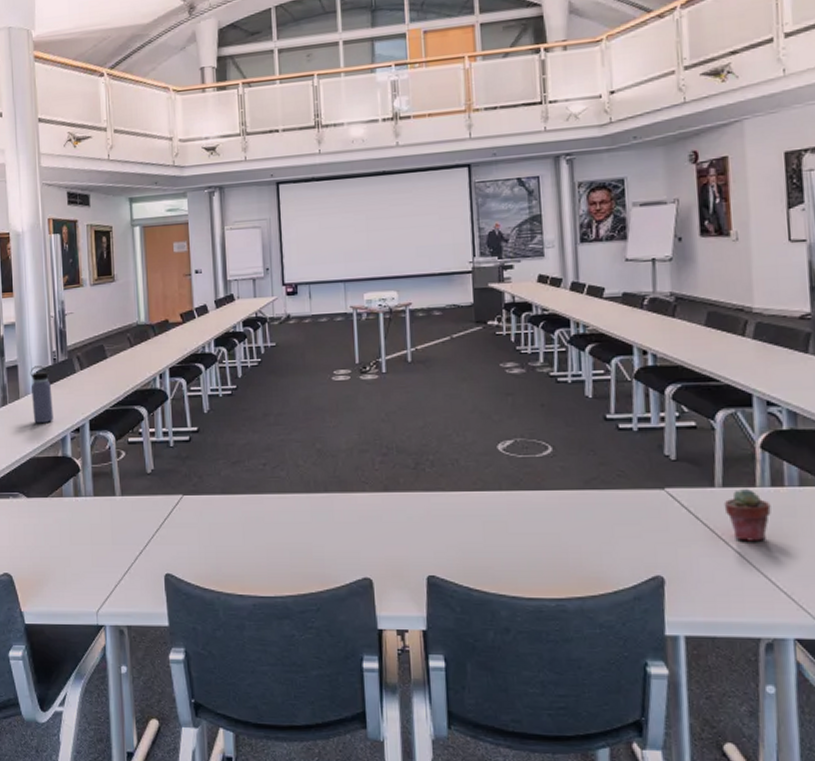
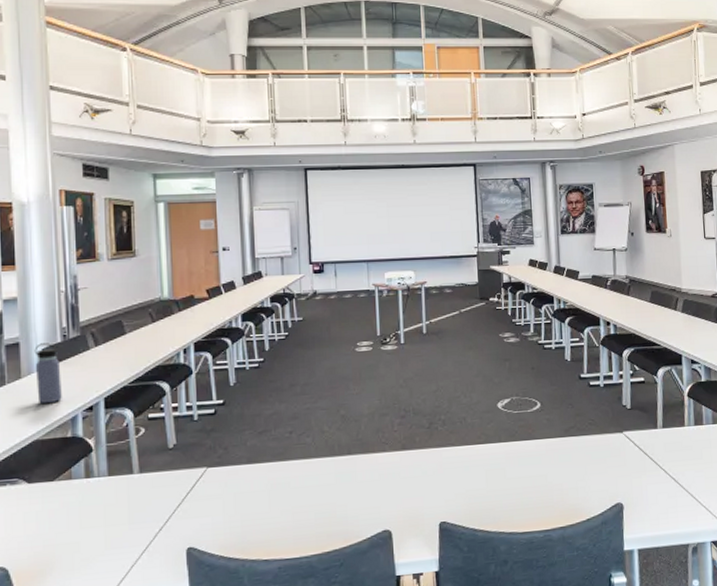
potted succulent: present [724,488,771,541] -> none [663,427,695,470]

